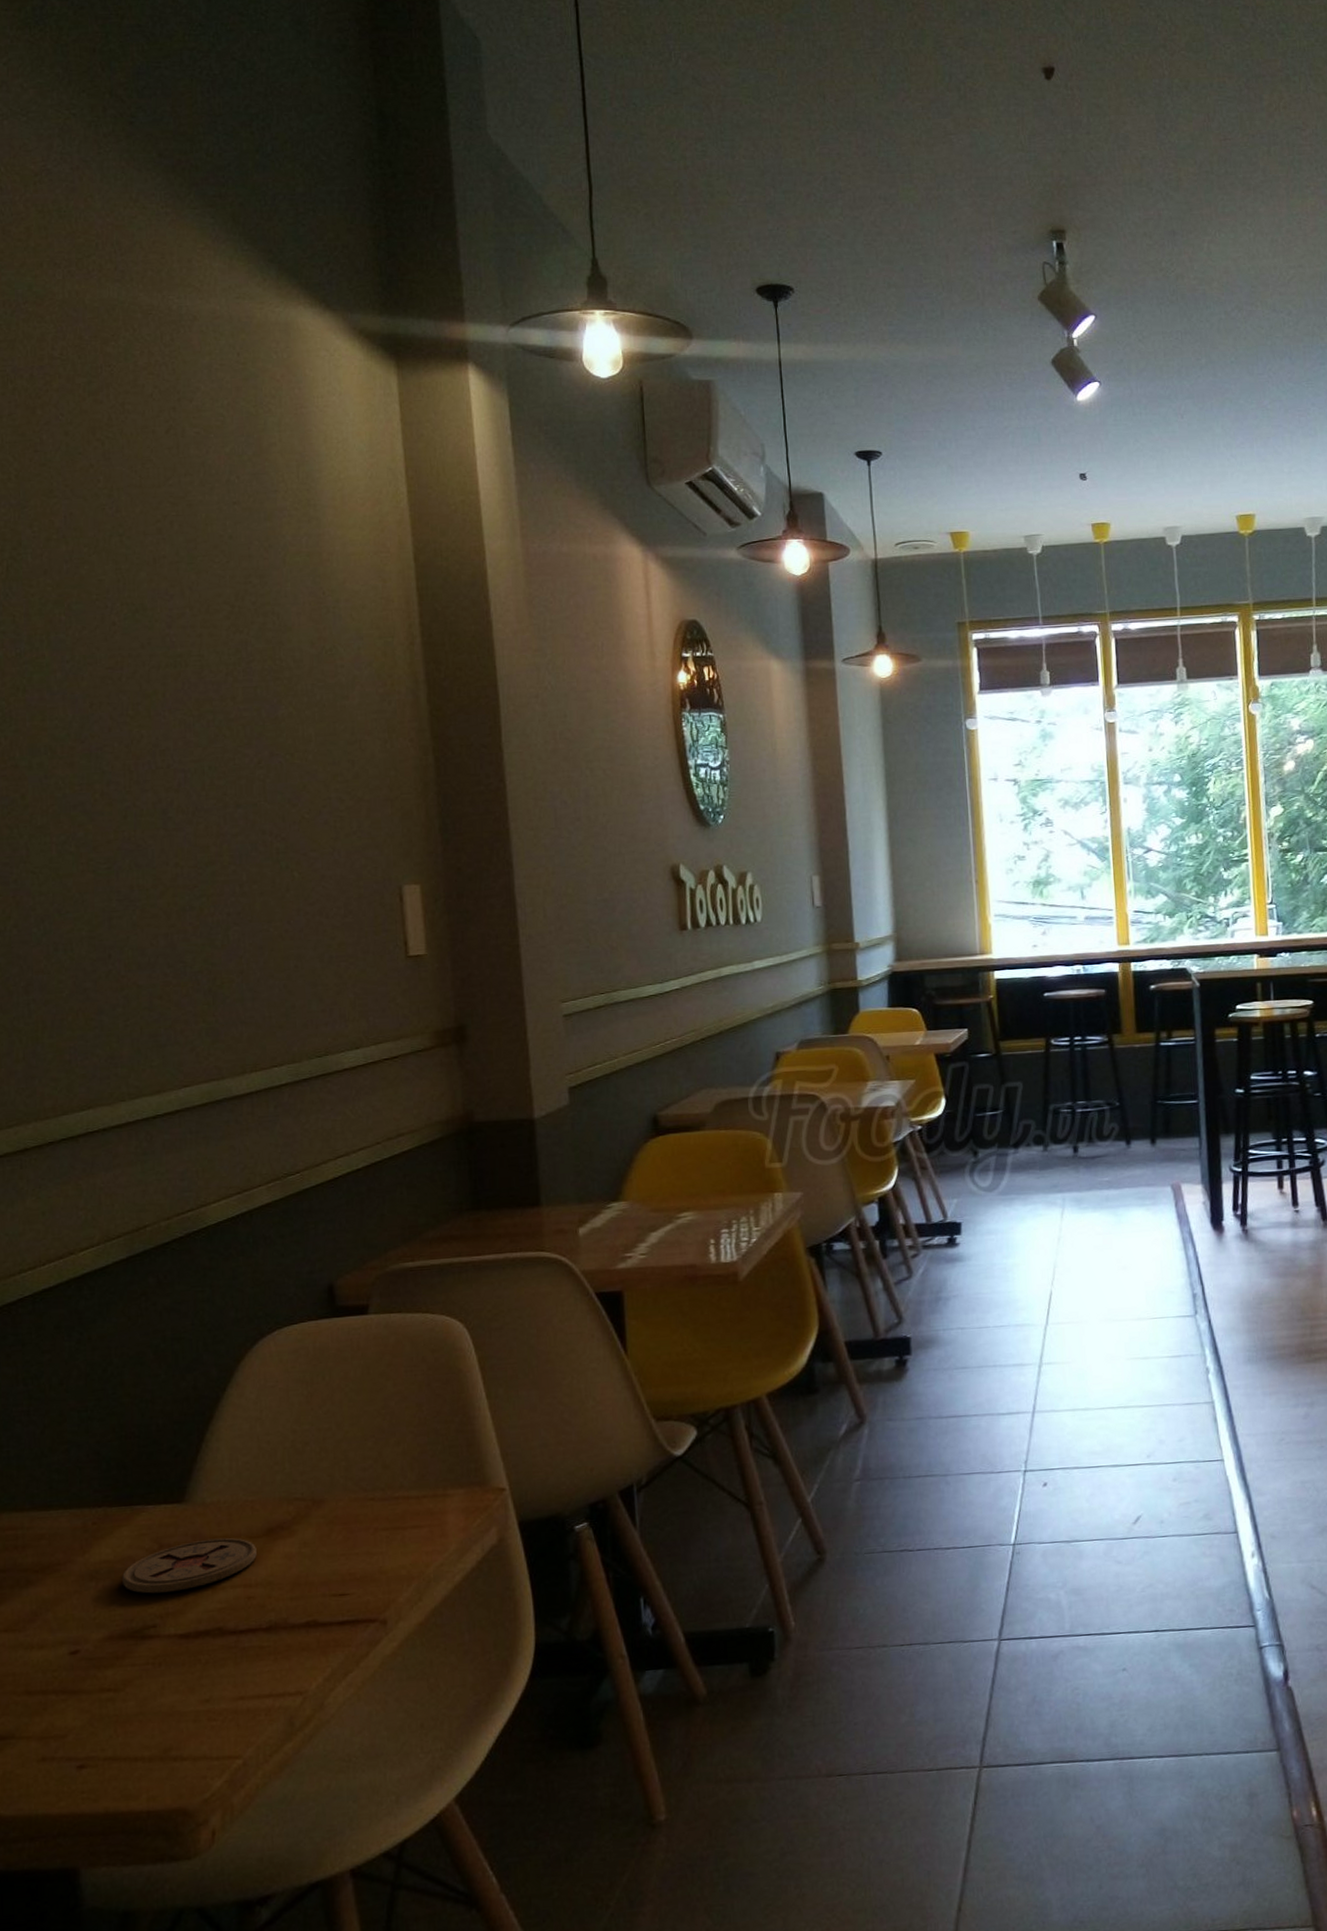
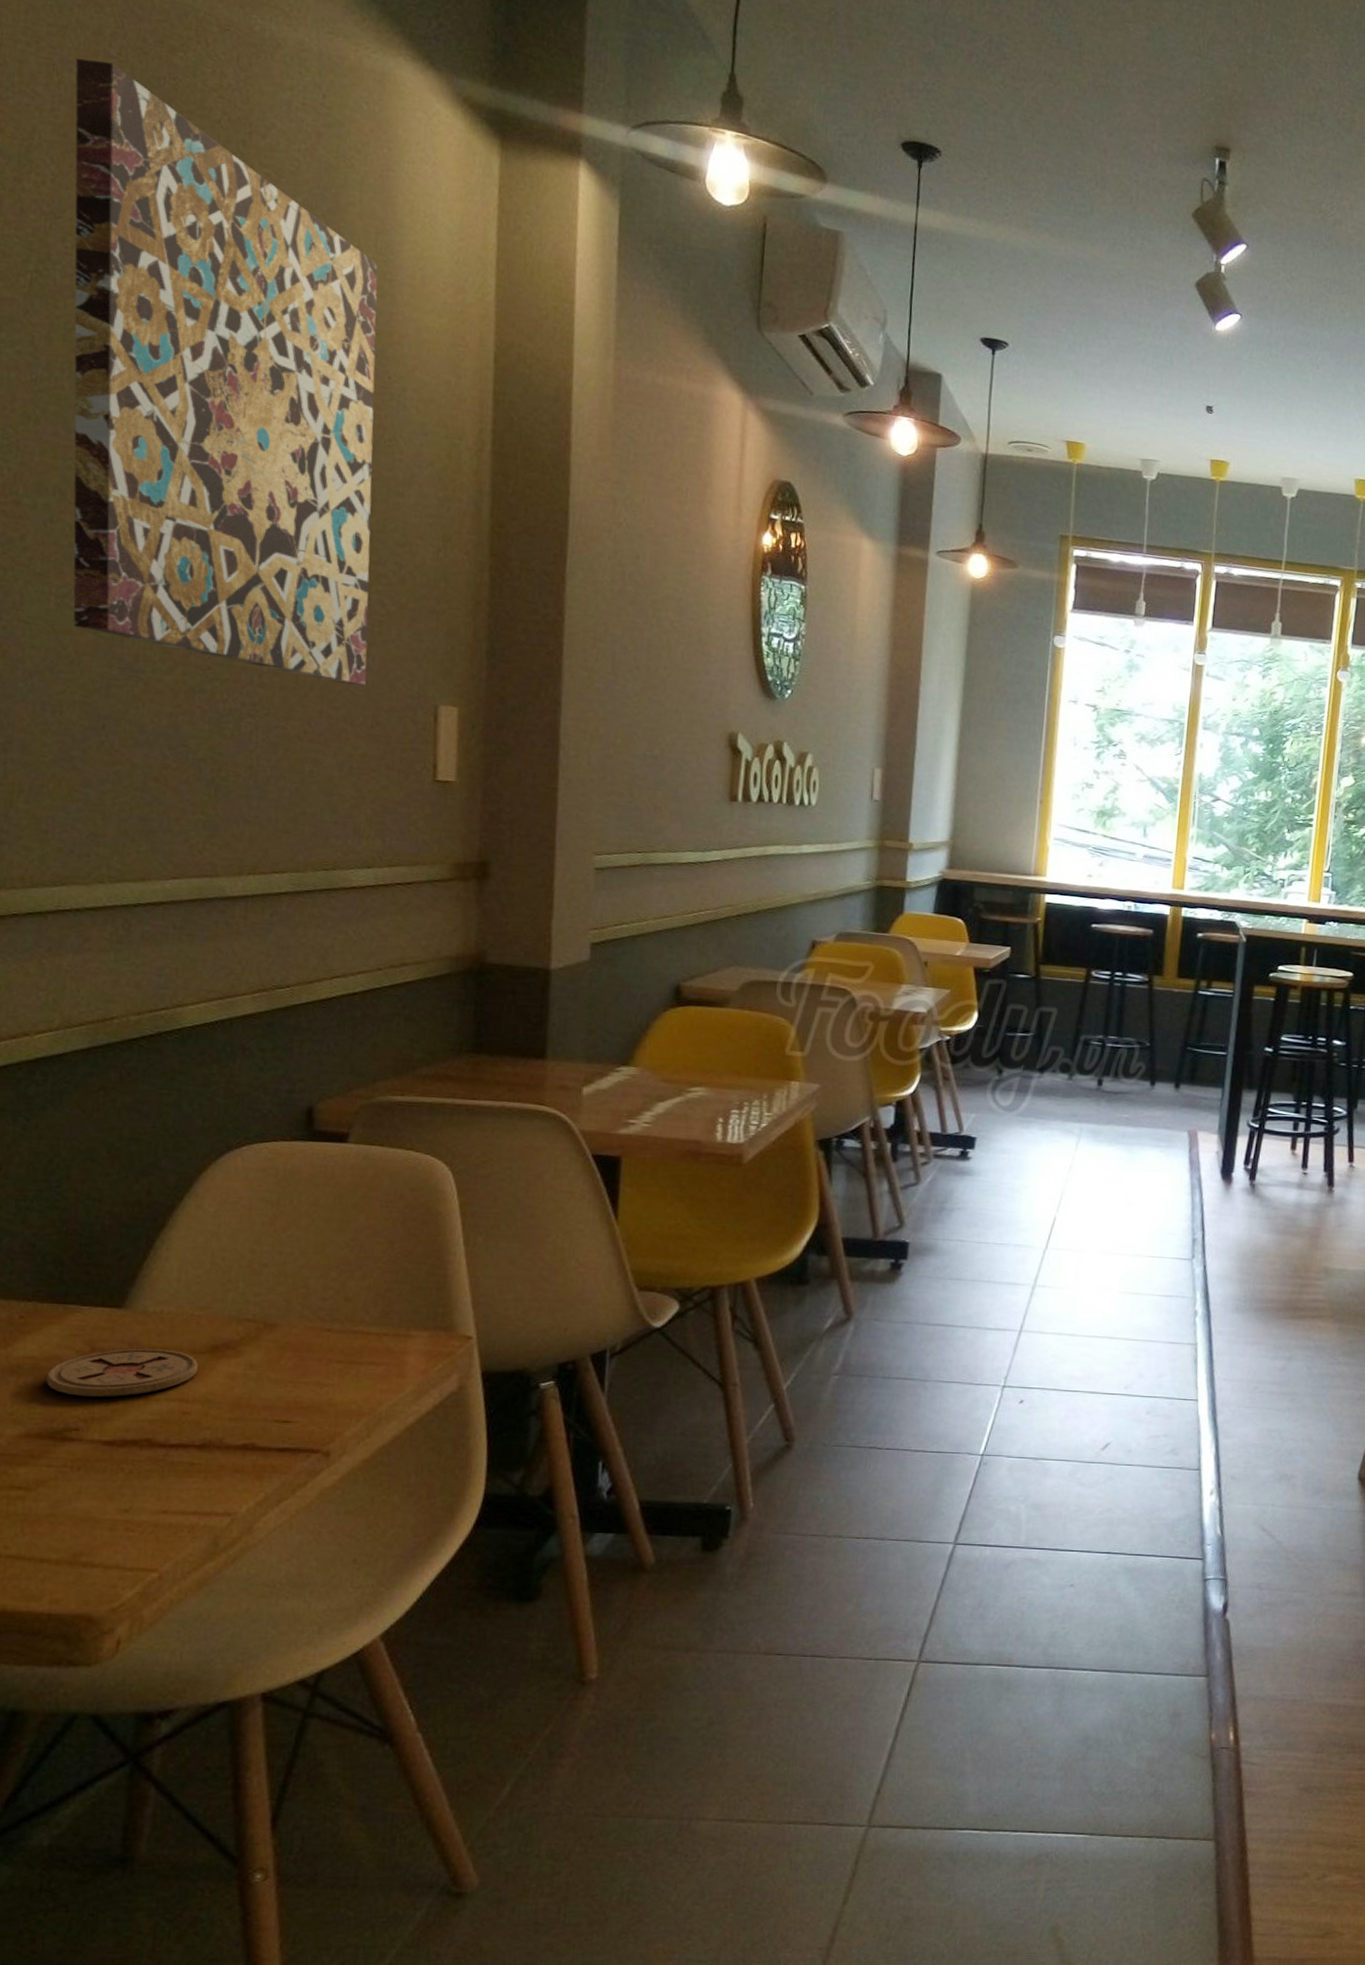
wall art: none [26,363,335,880] -> present [73,58,378,686]

